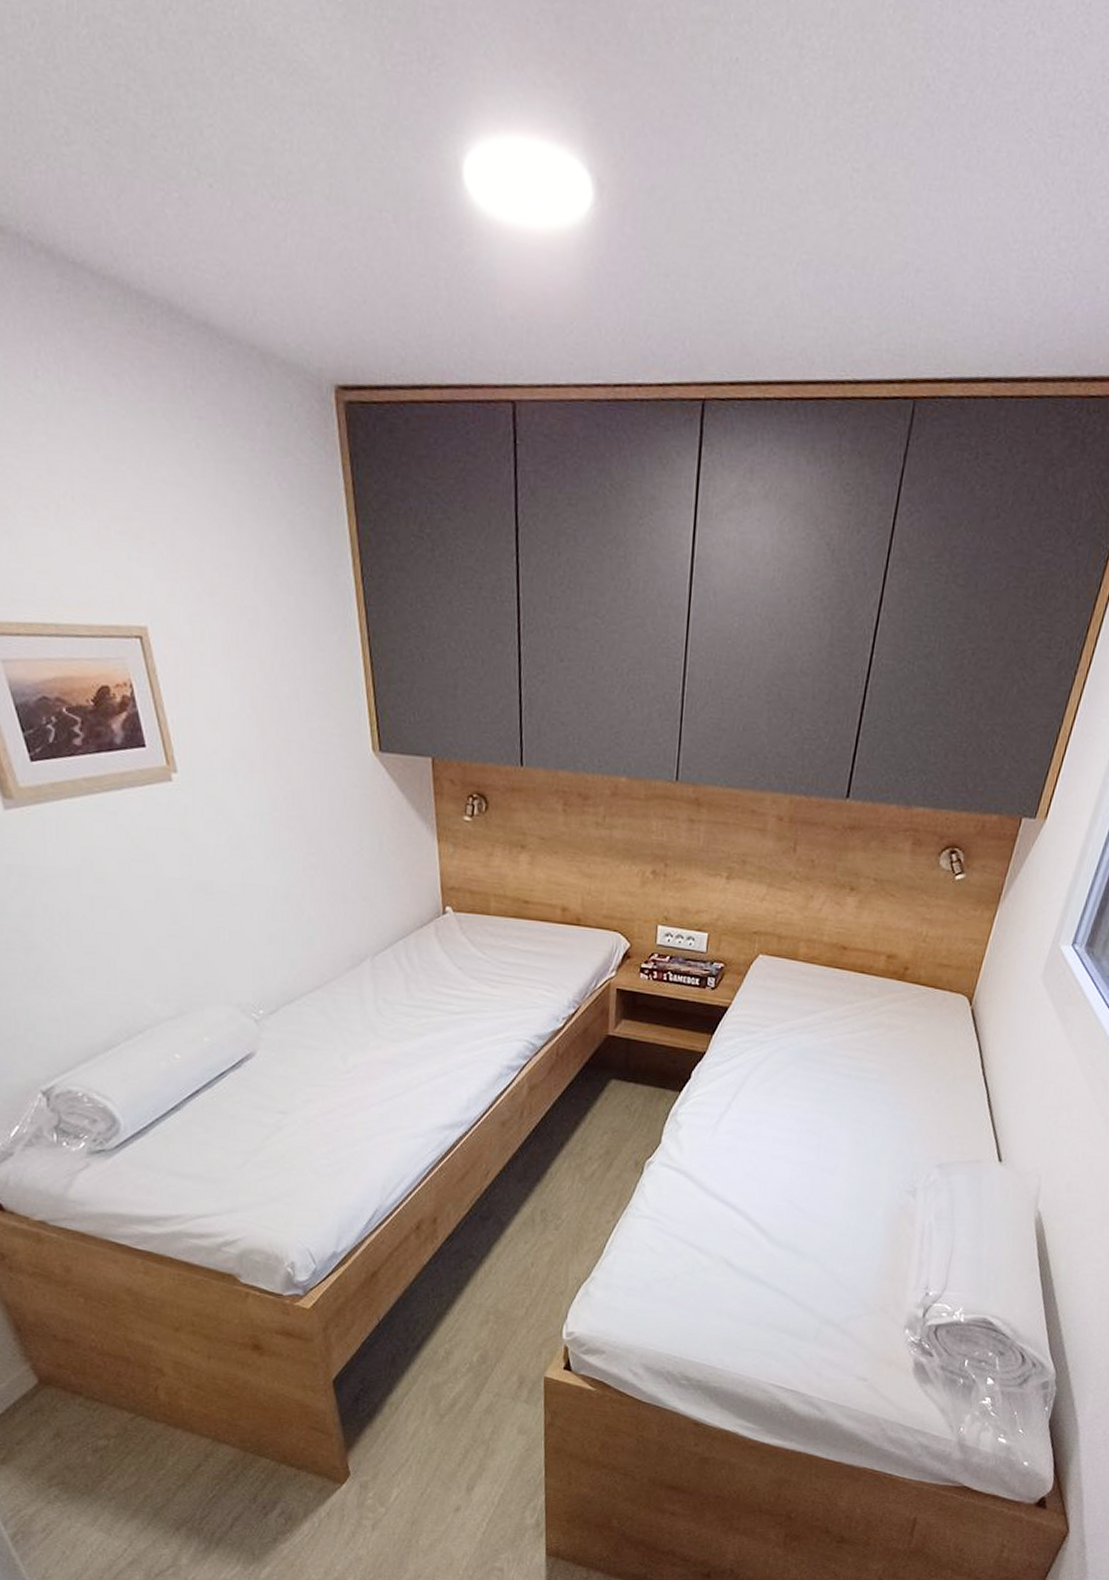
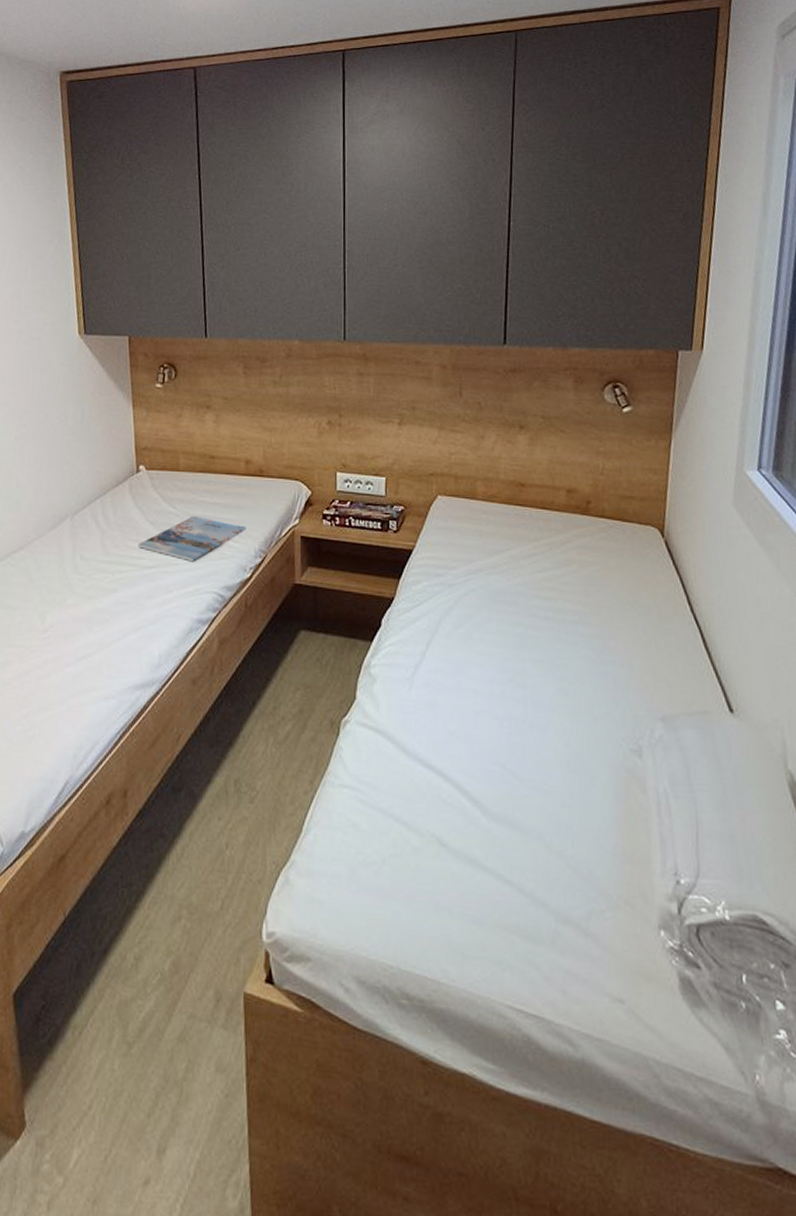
magazine: none [445,962,561,1010] -> present [138,515,247,562]

